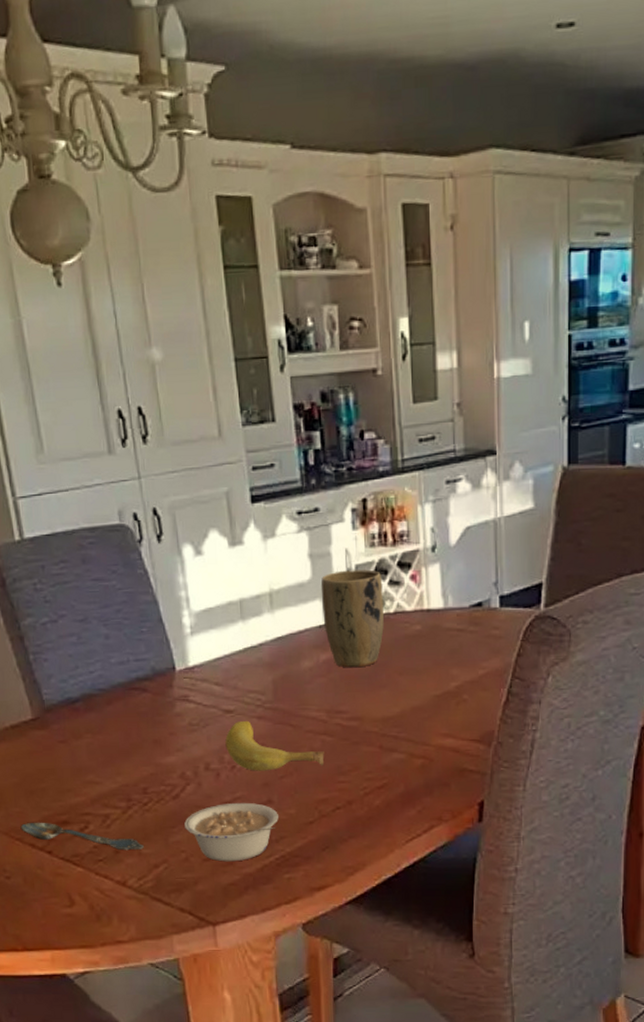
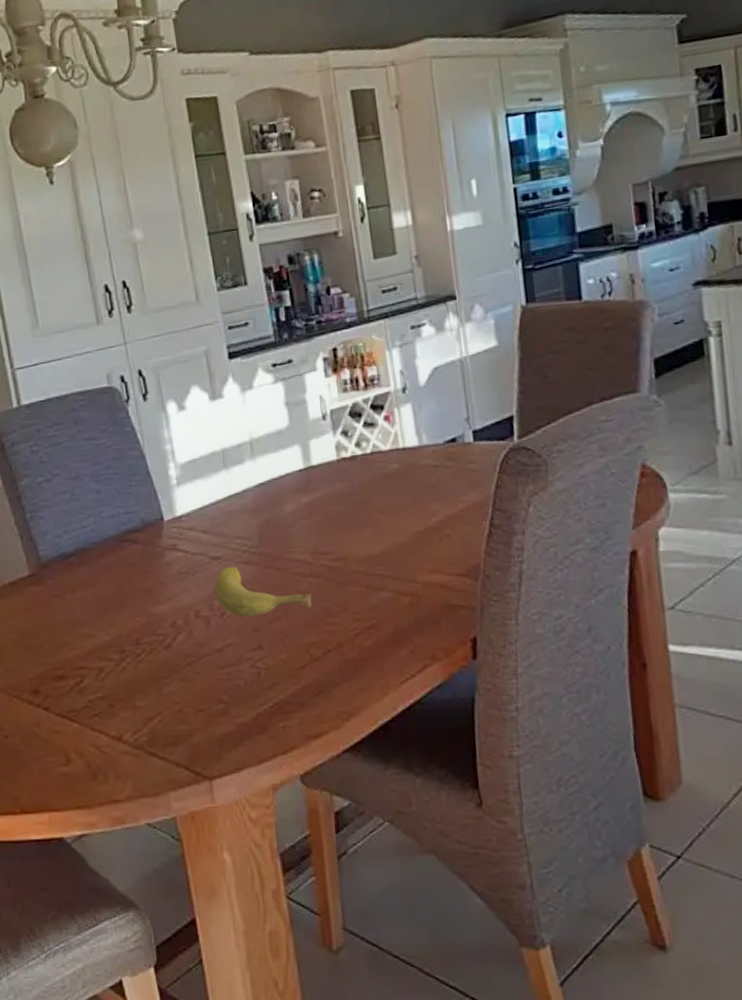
spoon: present [20,822,144,851] -> none [18,678,138,704]
legume: present [184,802,279,862] -> none [177,649,270,712]
plant pot: present [320,569,384,668] -> none [298,413,362,509]

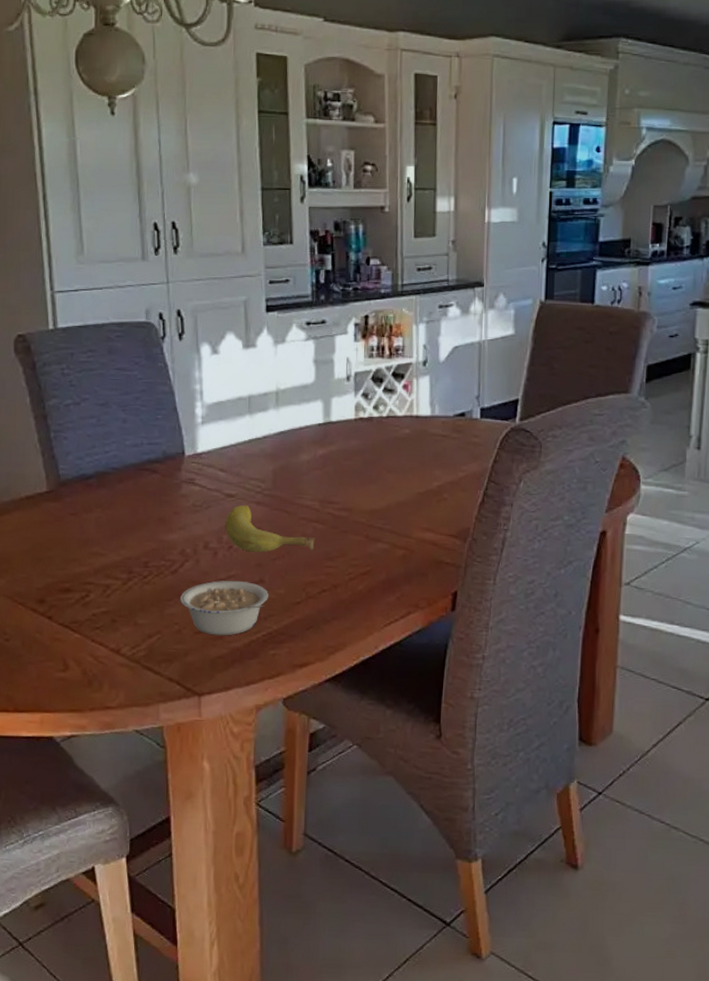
legume: none [177,649,270,712] -> present [180,580,268,636]

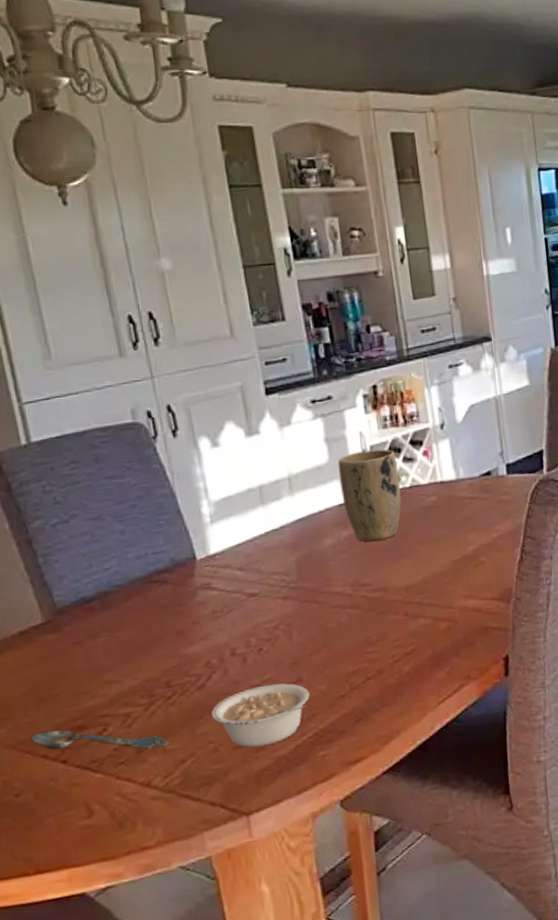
spoon: none [24,588,140,620] -> present [30,730,169,750]
fruit: present [225,505,315,553] -> none [251,602,352,652]
plant pot: none [322,376,378,464] -> present [338,449,402,542]

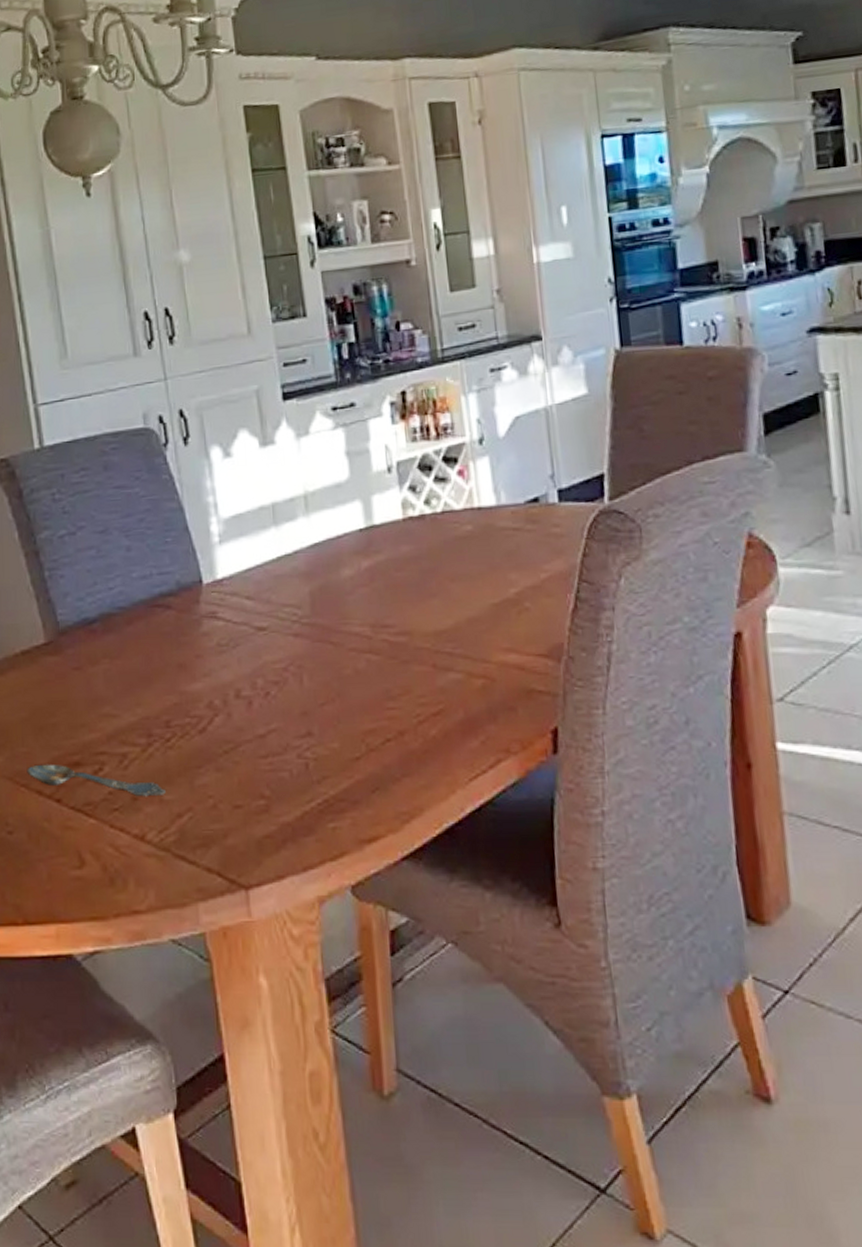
legume: present [211,683,310,748] -> none [212,735,320,809]
plant pot: present [338,449,402,542] -> none [359,466,431,576]

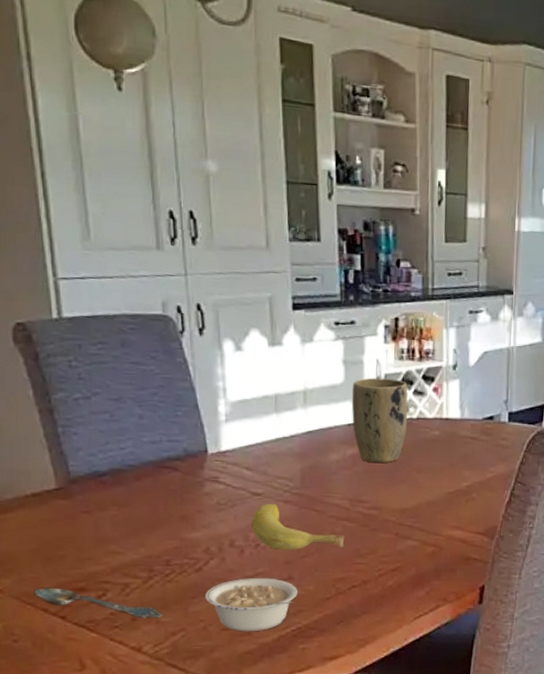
legume: none [212,735,320,809] -> present [205,577,298,632]
fruit: none [258,638,370,698] -> present [251,503,345,550]
plant pot: none [359,466,431,576] -> present [351,378,408,464]

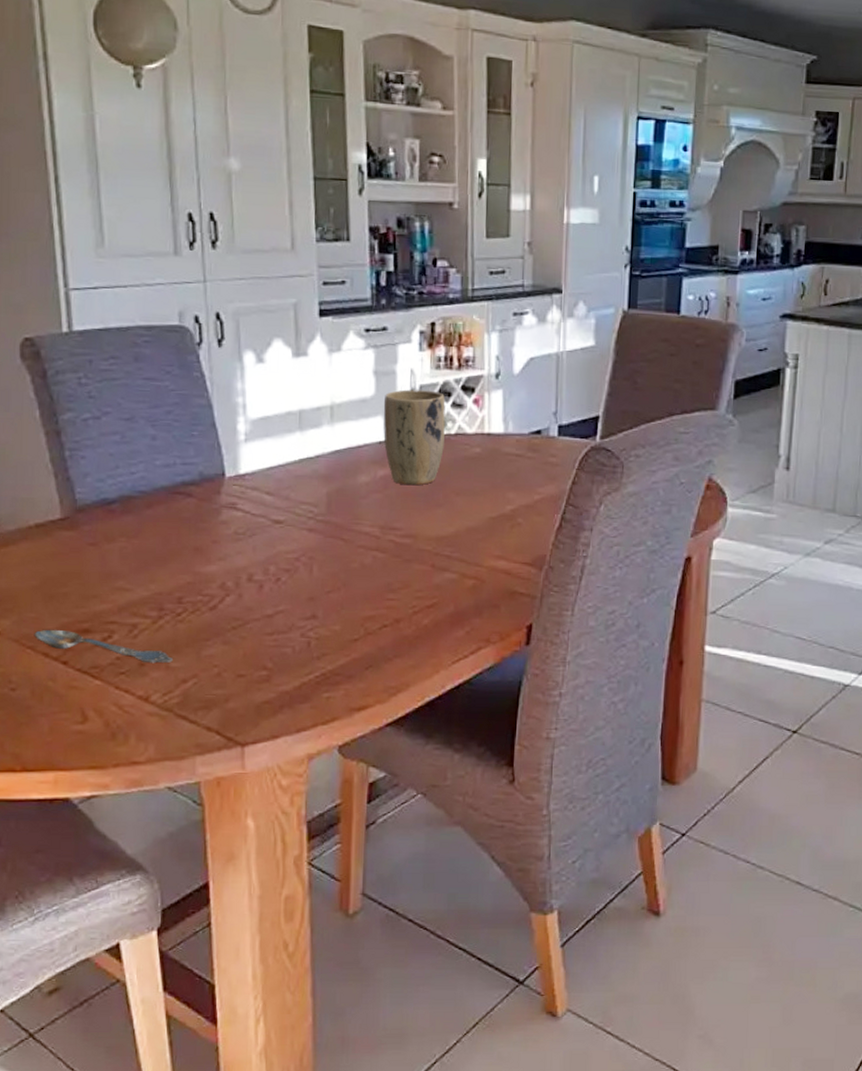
legume: present [205,577,298,632] -> none [220,616,322,679]
fruit: present [251,503,345,550] -> none [272,532,375,585]

